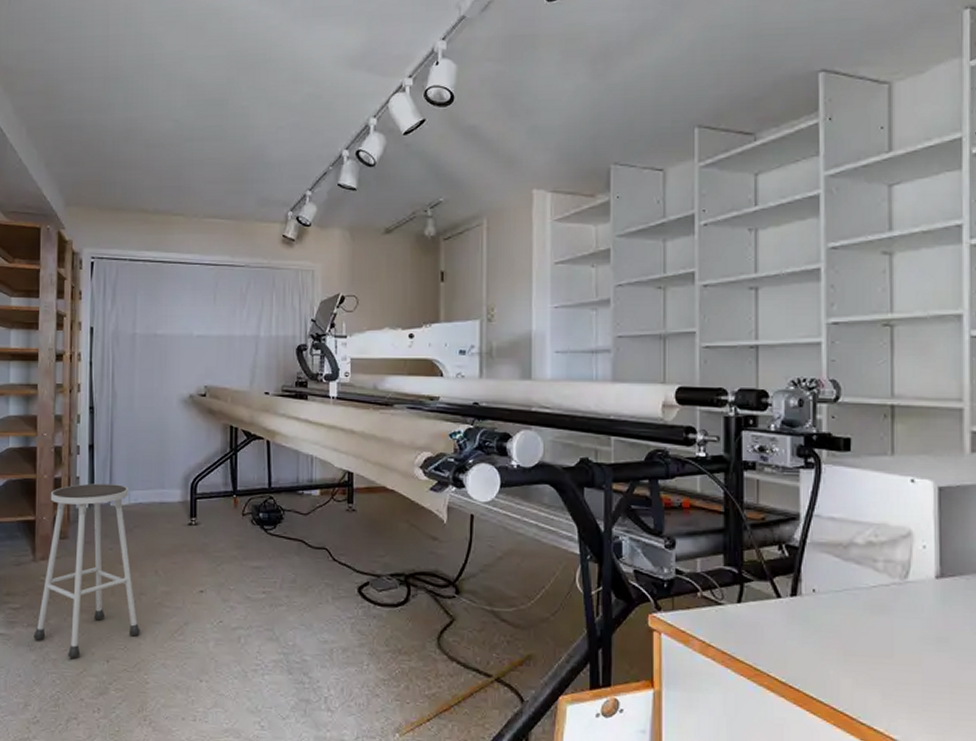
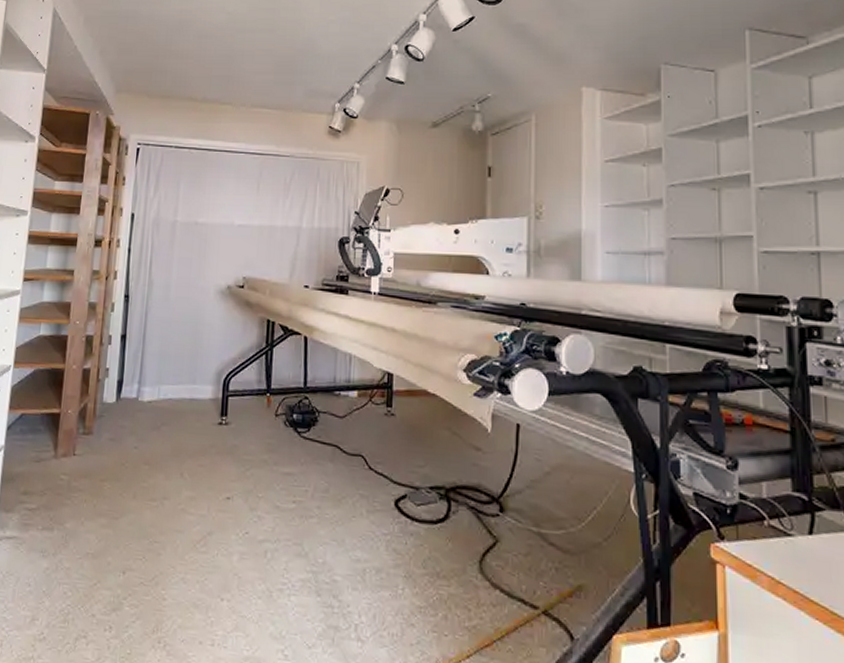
stool: present [33,483,140,658] -> none [48,376,161,568]

